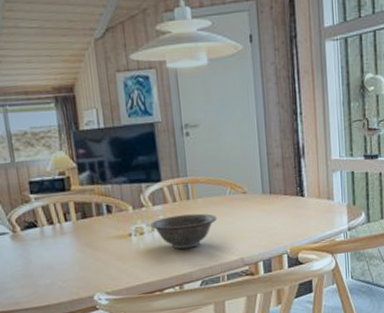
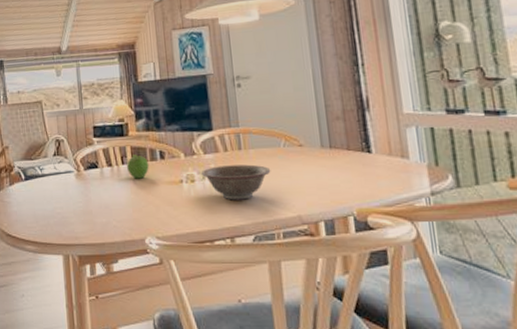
fruit: none [70,210,96,236] -> present [127,154,149,179]

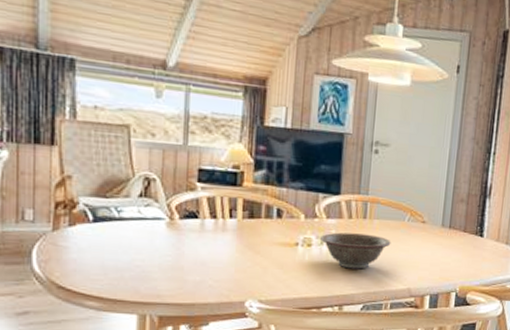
fruit: present [127,154,149,179] -> none [235,209,262,237]

